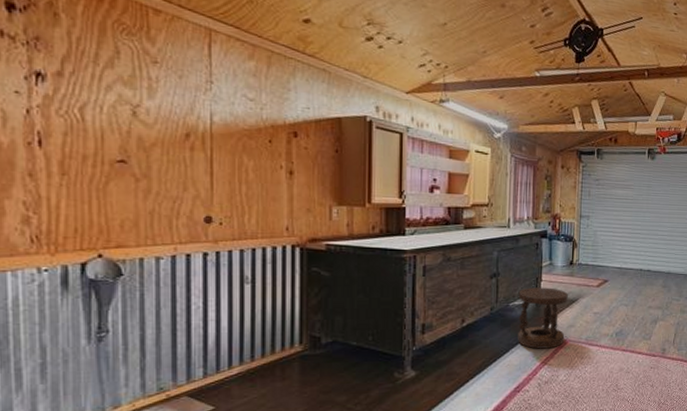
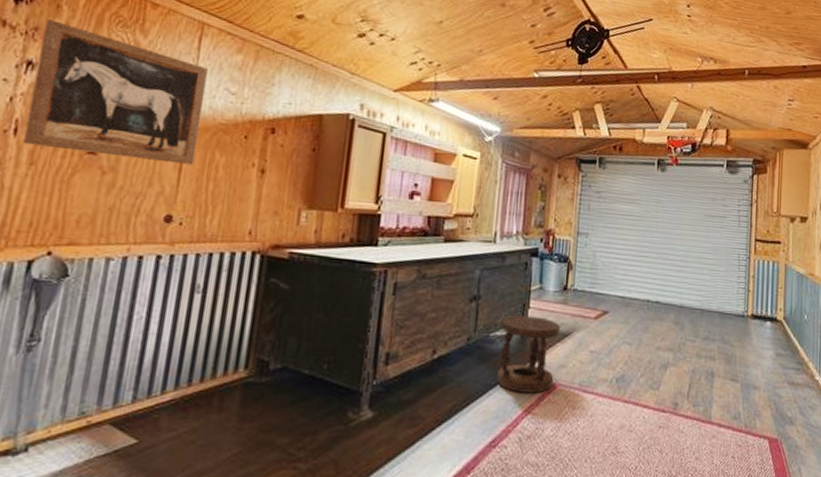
wall art: none [46,28,224,170] -> present [22,19,209,165]

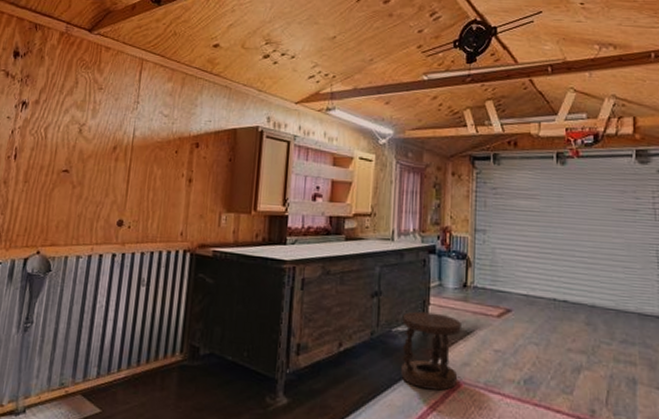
wall art: present [22,19,209,165] -> none [20,68,148,178]

